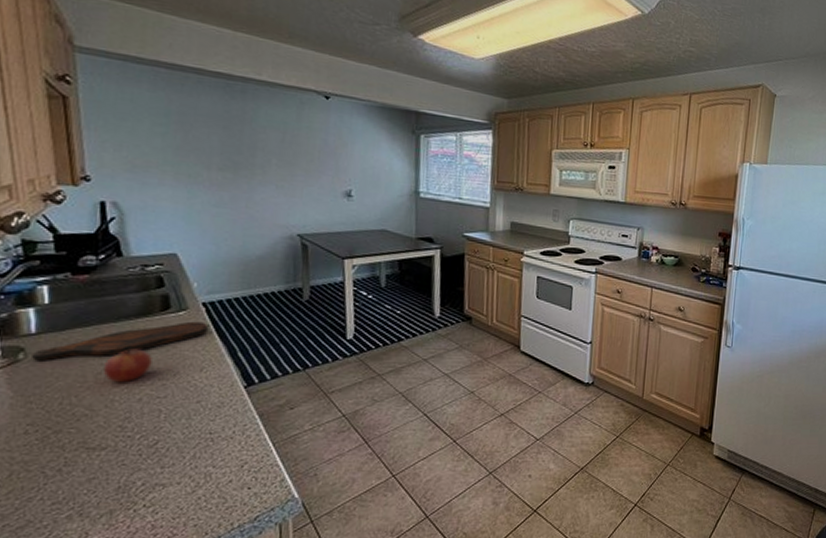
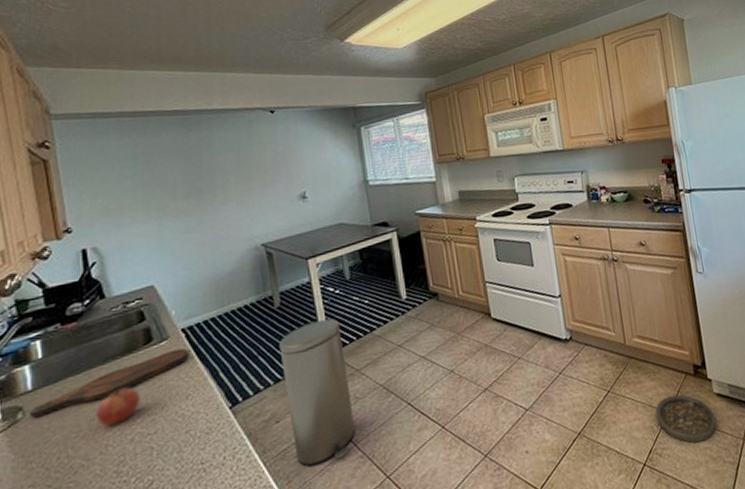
pedal bin: none [302,321,370,454] -> present [279,318,356,467]
pet bowl: none [656,451,709,494] -> present [655,394,716,444]

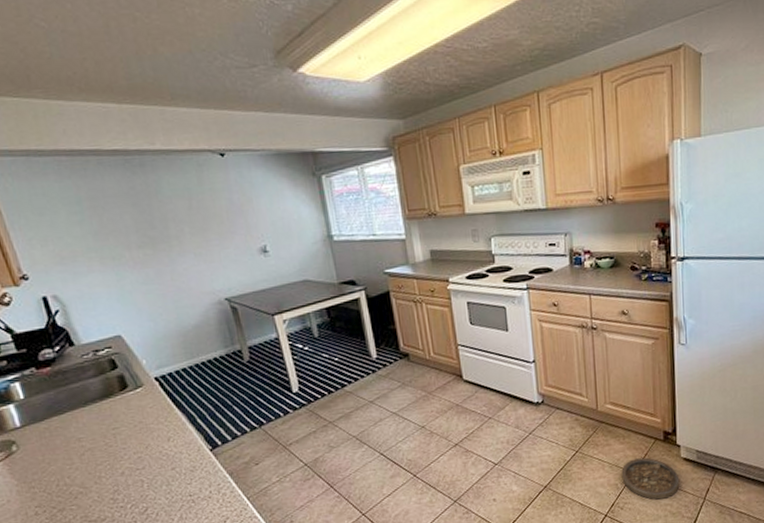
cutting board: present [30,348,189,419] -> none [23,395,165,451]
fruit: present [95,387,140,427] -> none [84,428,125,461]
pedal bin: present [279,318,356,467] -> none [252,374,332,503]

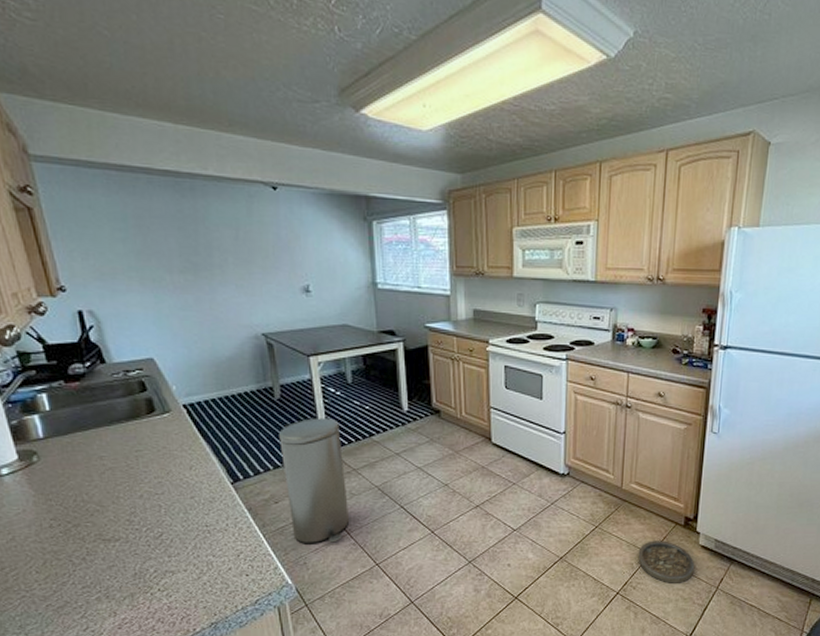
pedal bin: none [252,374,332,503] -> present [279,418,350,544]

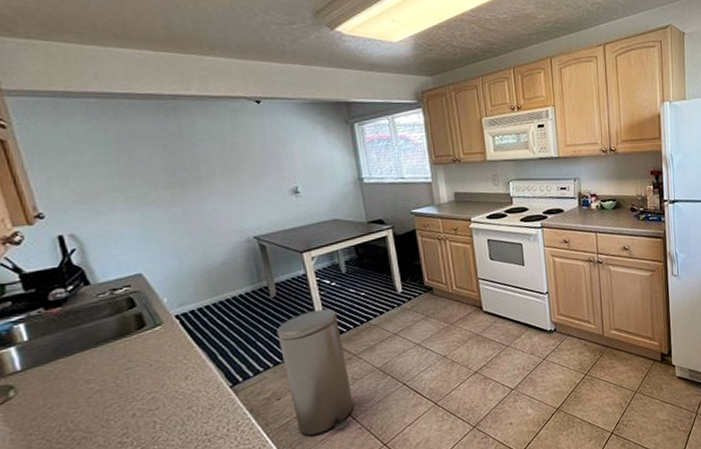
pet bowl: present [638,540,695,583] -> none [625,377,676,416]

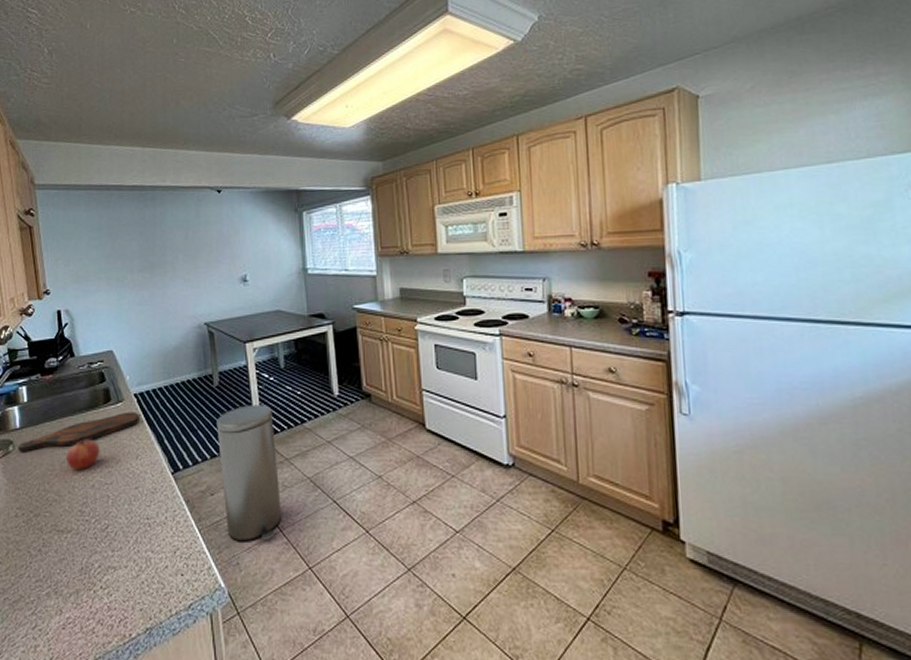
cutting board: none [22,333,185,396] -> present [18,412,139,452]
fruit: none [92,368,139,404] -> present [65,439,100,471]

